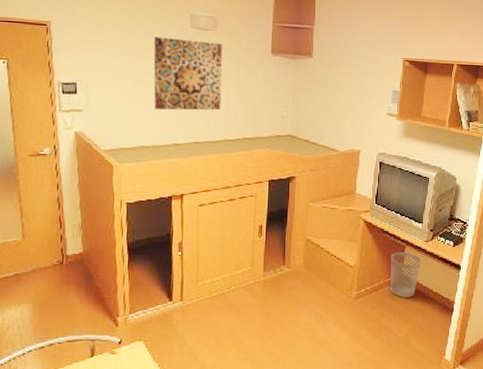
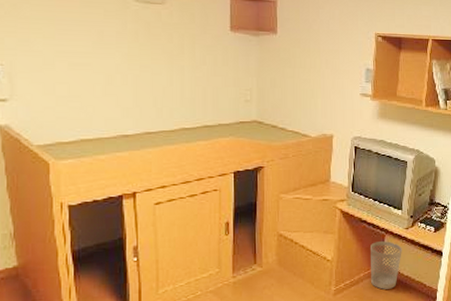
wall art: present [154,37,222,111] -> none [92,12,175,97]

